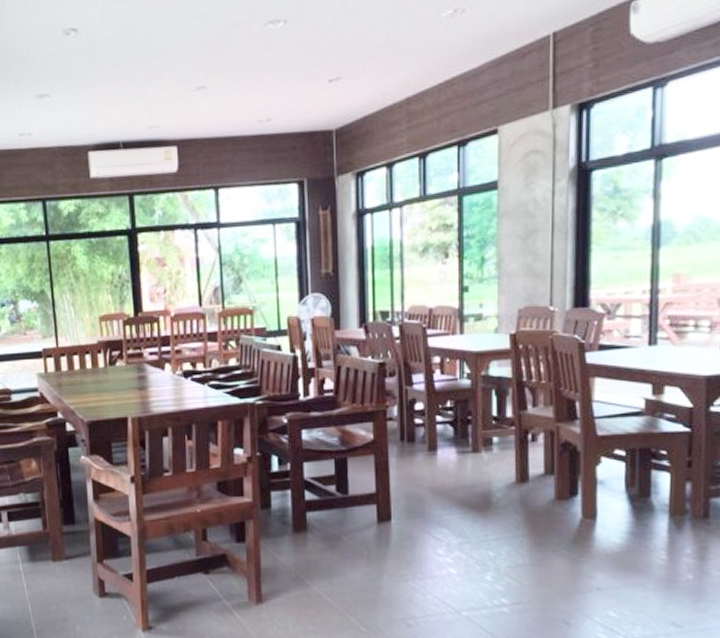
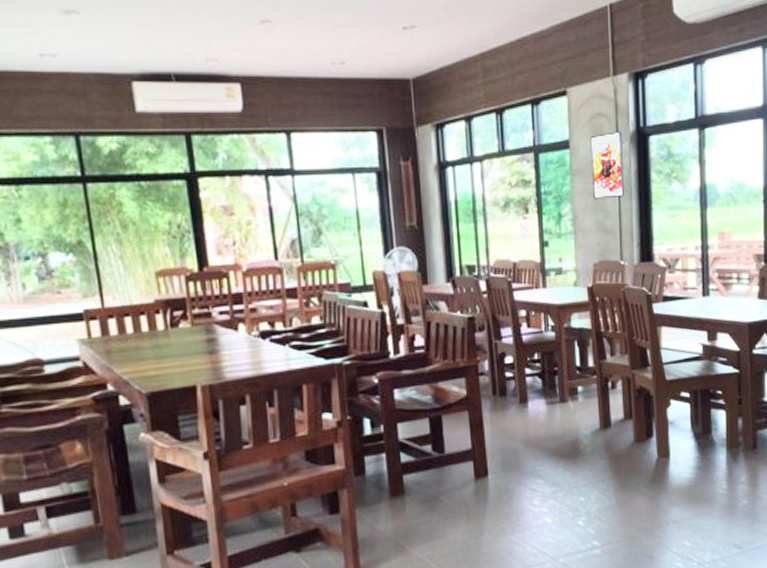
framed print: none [521,168,560,242] -> present [590,131,625,199]

